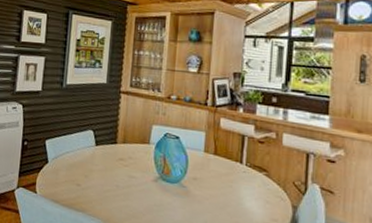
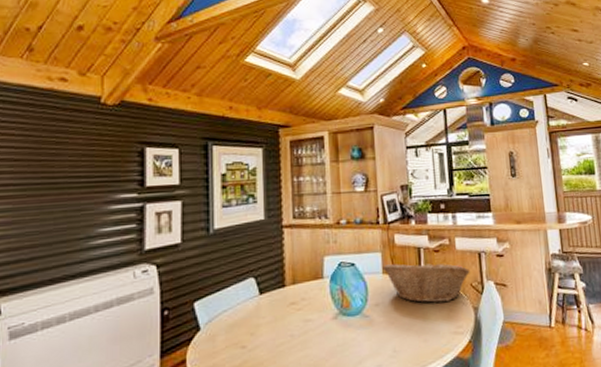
fruit basket: none [204,144,294,194] -> present [382,259,470,303]

